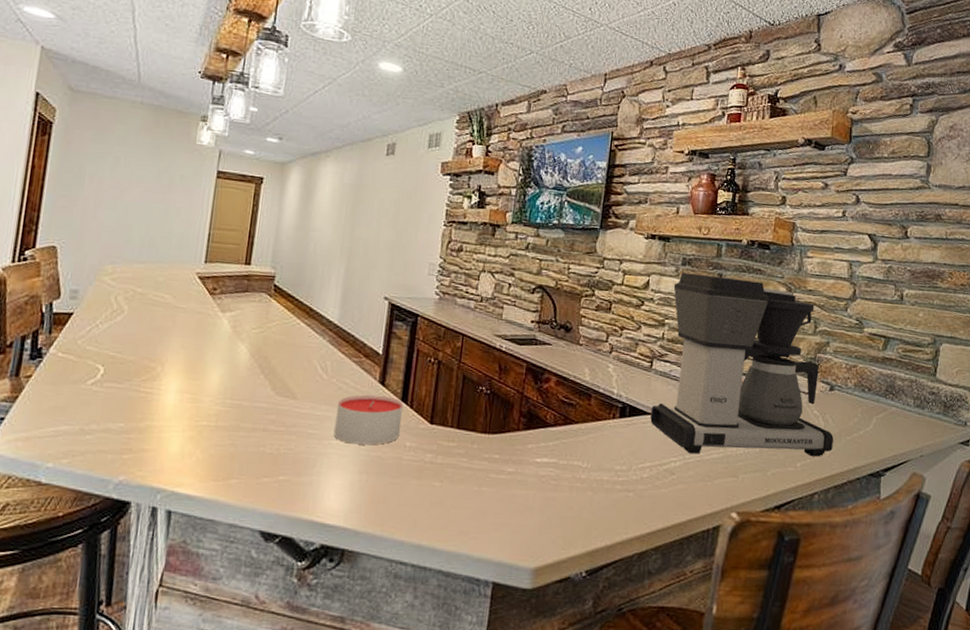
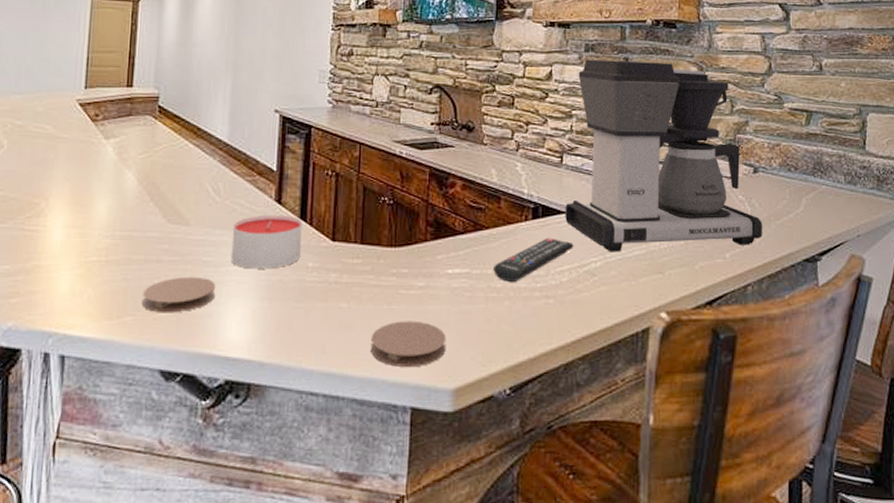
coaster: none [248,446,318,479] -> present [142,276,216,313]
coaster: none [459,502,531,545] -> present [371,321,447,367]
remote control: none [579,435,656,474] -> present [493,237,574,282]

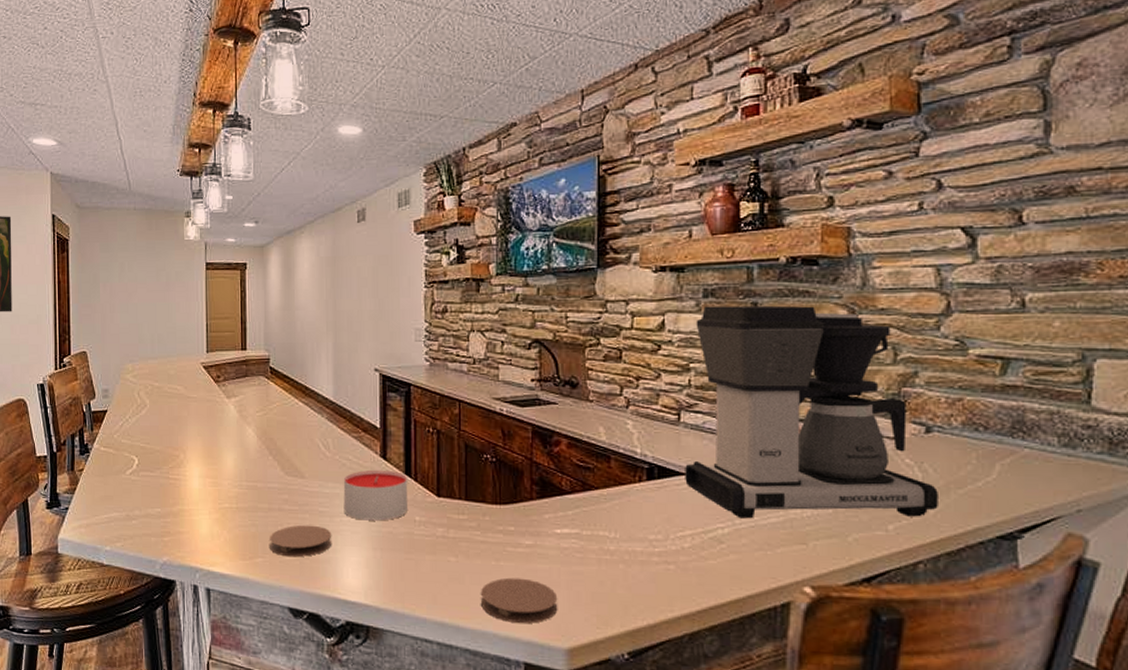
remote control: present [493,237,574,282] -> none [605,500,696,545]

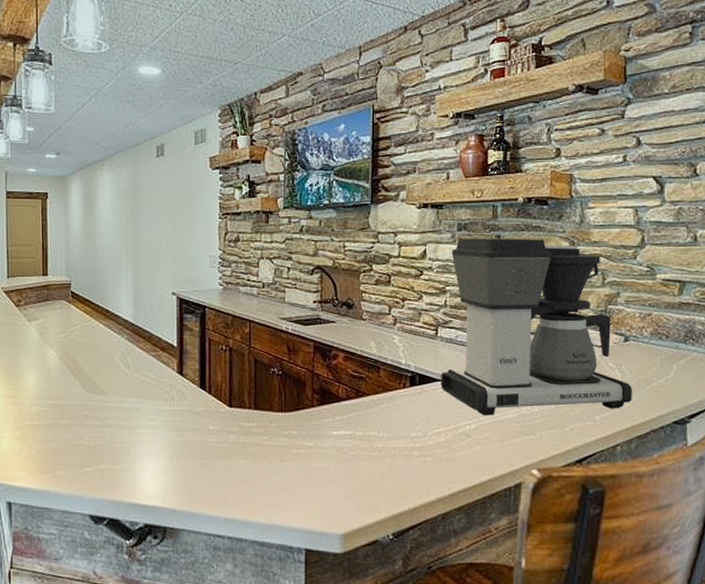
coaster: present [270,525,332,557] -> none [71,438,132,468]
candle: present [343,469,408,521] -> none [142,385,203,431]
coaster: present [481,577,558,623] -> none [268,476,335,515]

